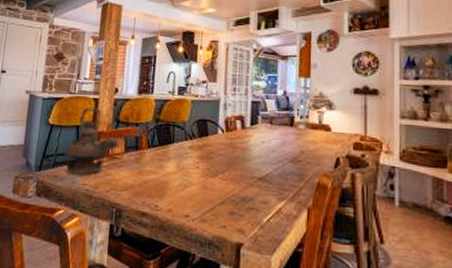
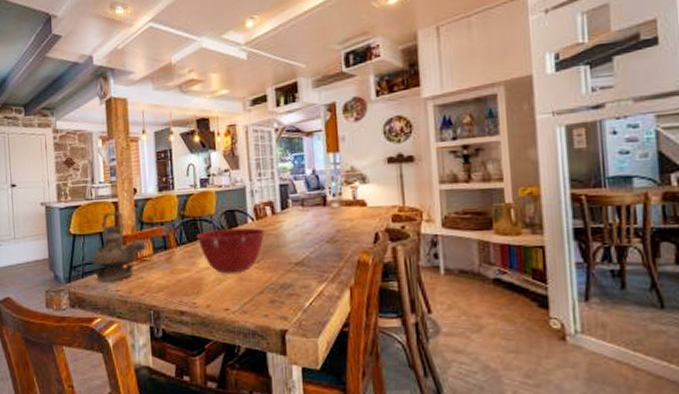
mixing bowl: none [167,136,233,181] -> present [196,228,265,274]

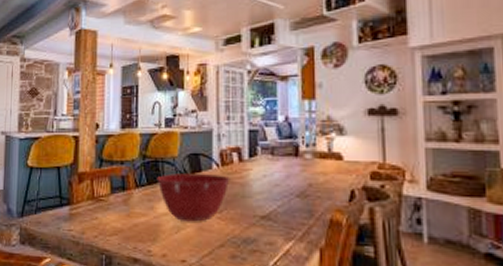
teapot: present [91,211,147,281] -> none [46,146,105,219]

